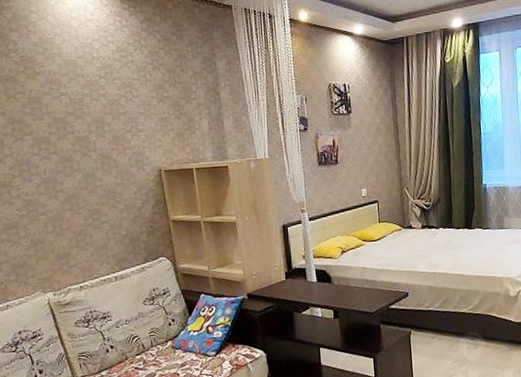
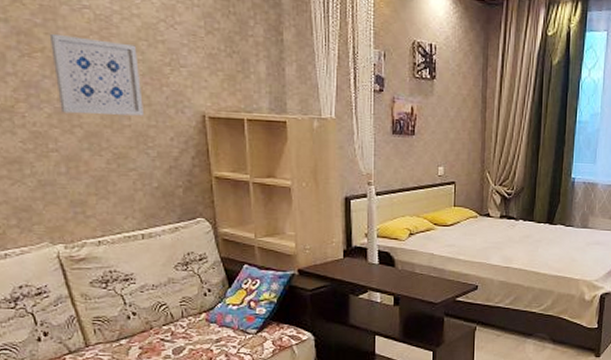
wall art: none [36,118,112,182] -> present [49,33,144,116]

